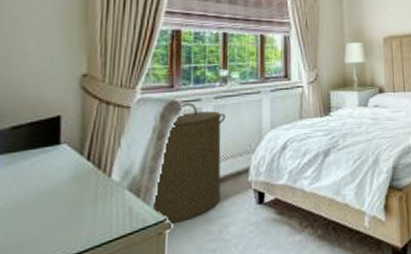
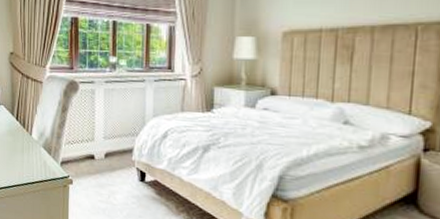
laundry hamper: present [155,103,226,223] -> none [61,84,115,181]

